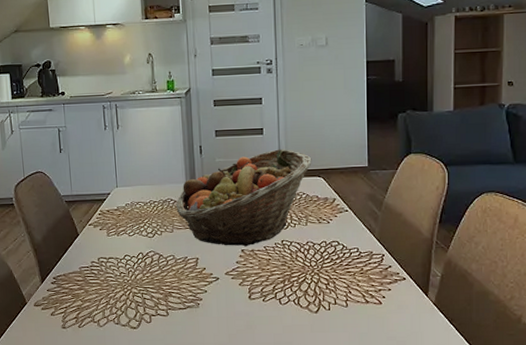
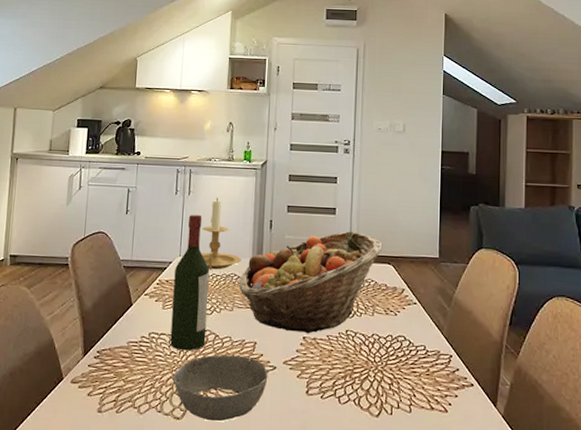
wine bottle: none [114,147,151,271] -> present [170,214,210,351]
bowl: none [125,271,212,328] -> present [172,354,268,422]
candle holder: none [134,128,176,198] -> present [201,197,241,271]

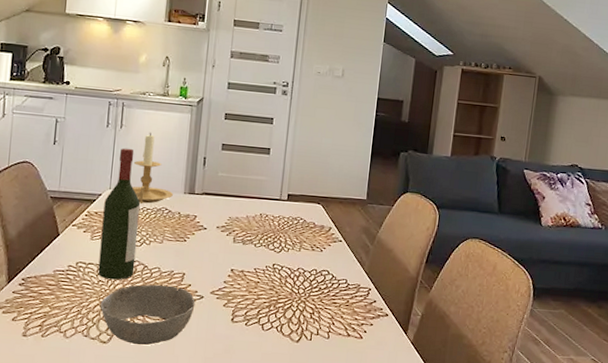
fruit basket: present [239,231,383,334] -> none [170,171,314,267]

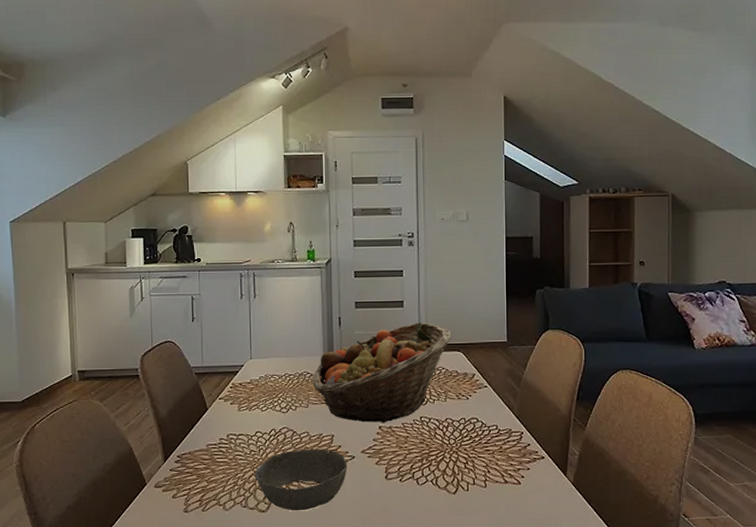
wine bottle: present [98,148,141,280] -> none [247,317,284,449]
candle holder: present [132,132,173,204] -> none [271,298,313,371]
fruit basket: none [170,171,314,267] -> present [313,322,452,423]

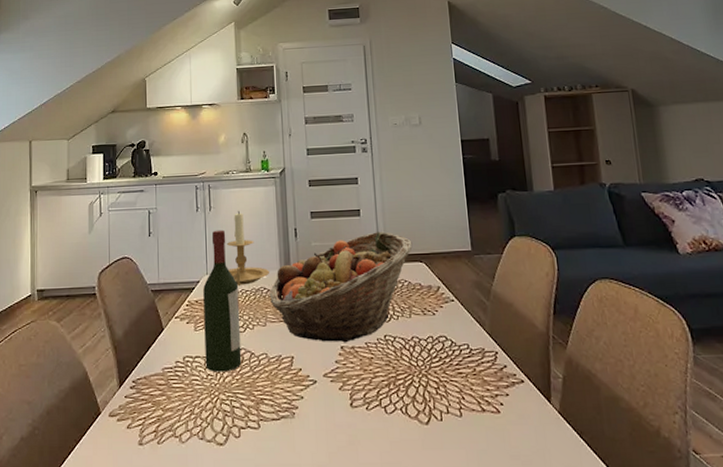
wine bottle: none [247,317,284,449] -> present [203,230,242,372]
bowl: present [254,448,348,511] -> none [211,372,309,444]
candle holder: none [271,298,313,371] -> present [226,210,269,287]

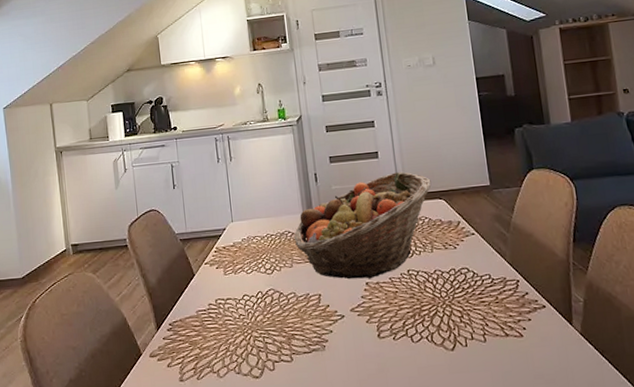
wine bottle: present [203,230,242,372] -> none [229,178,272,312]
candle holder: present [226,210,269,287] -> none [249,159,293,232]

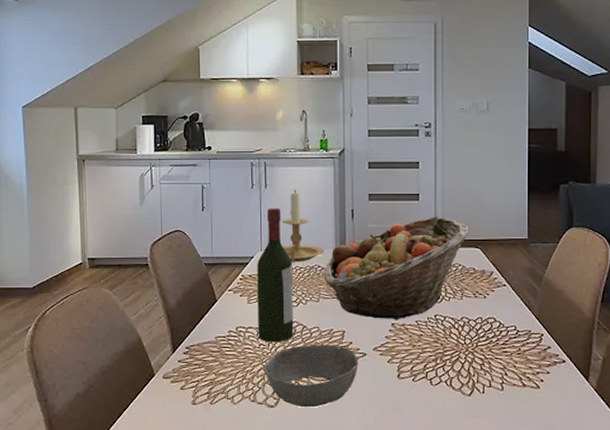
wine bottle: none [229,178,272,312] -> present [257,208,294,342]
bowl: none [245,309,338,376] -> present [263,344,359,408]
candle holder: none [249,159,293,232] -> present [281,189,324,264]

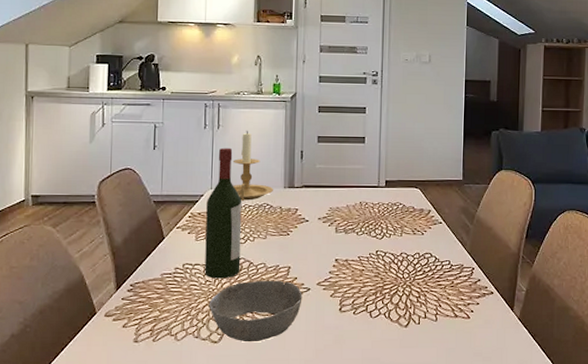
fruit basket: present [324,217,470,320] -> none [272,158,410,256]

